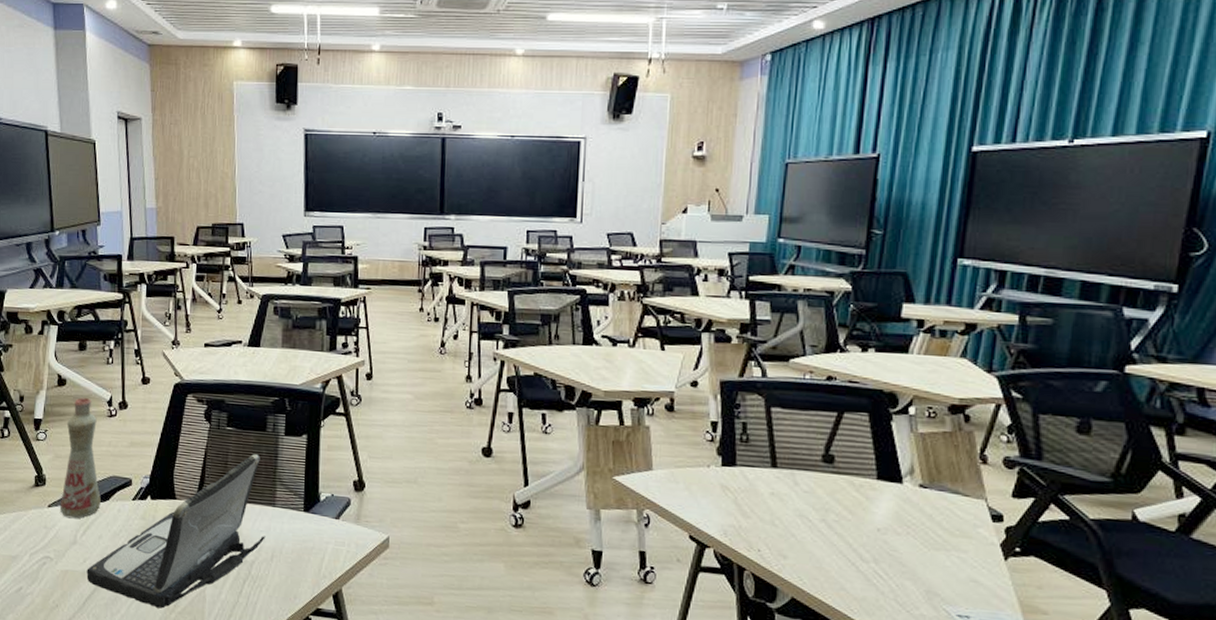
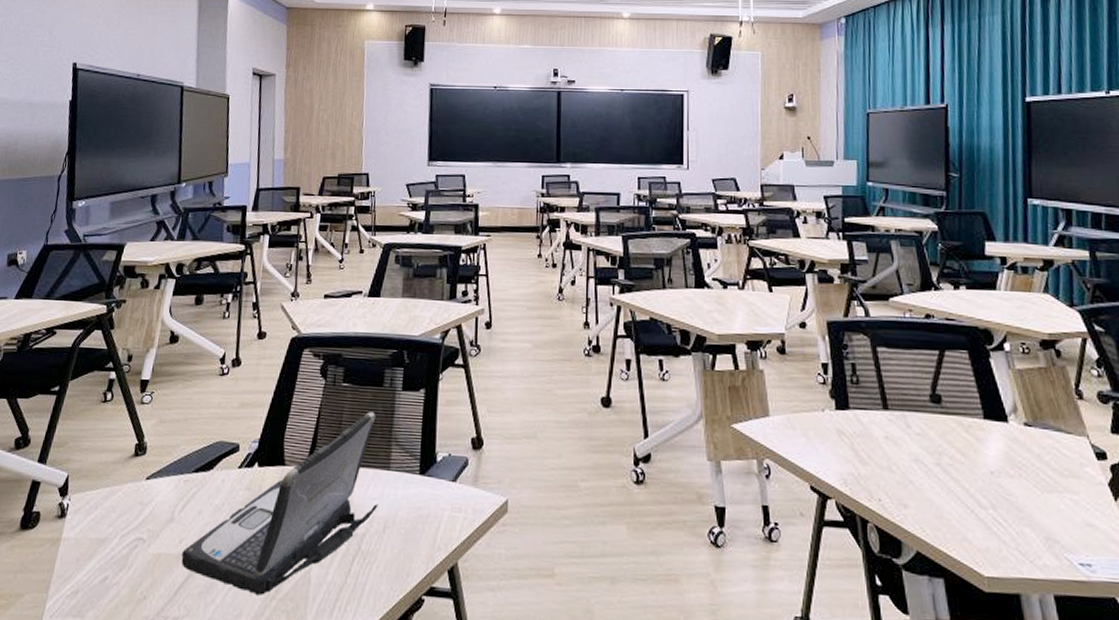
bottle: present [59,398,101,519] -> none [158,355,208,493]

